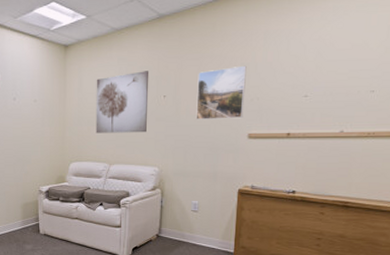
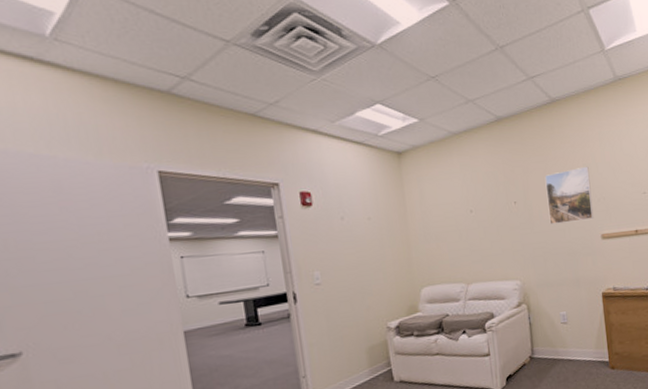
wall art: present [96,71,149,133] -> none [439,176,502,250]

